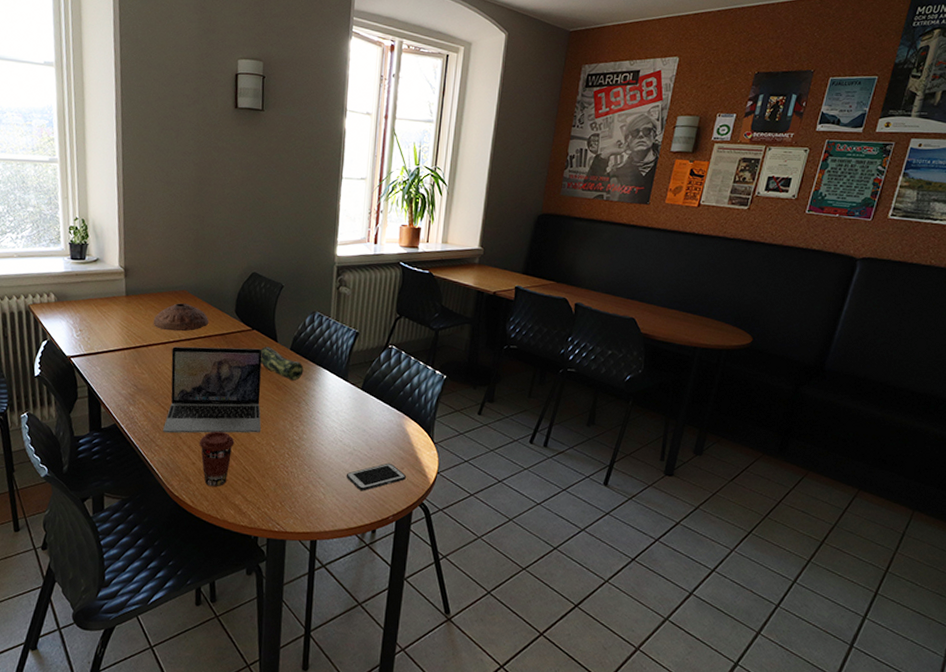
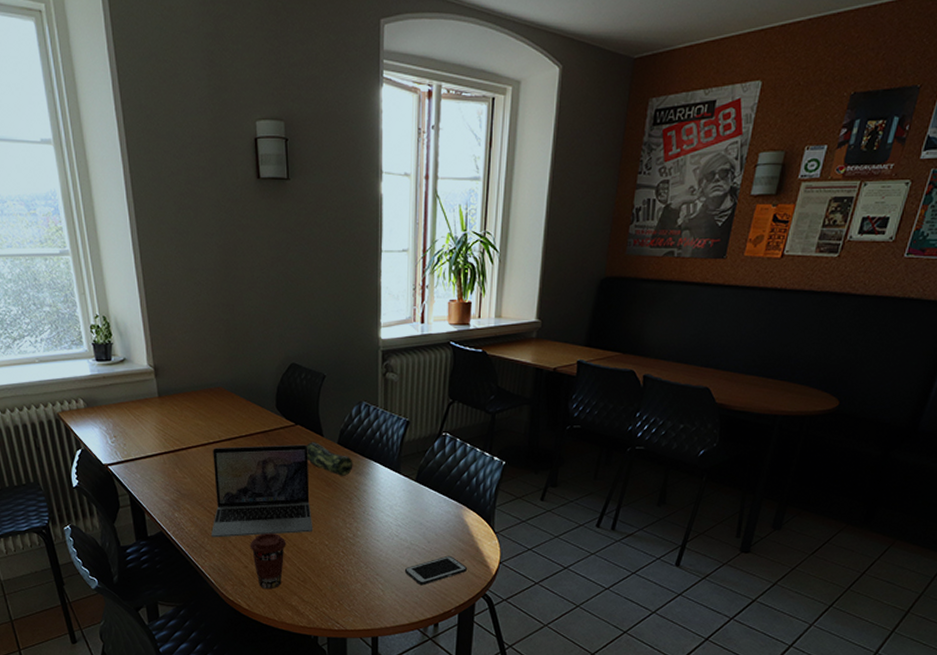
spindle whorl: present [153,303,209,332] -> none [190,401,249,431]

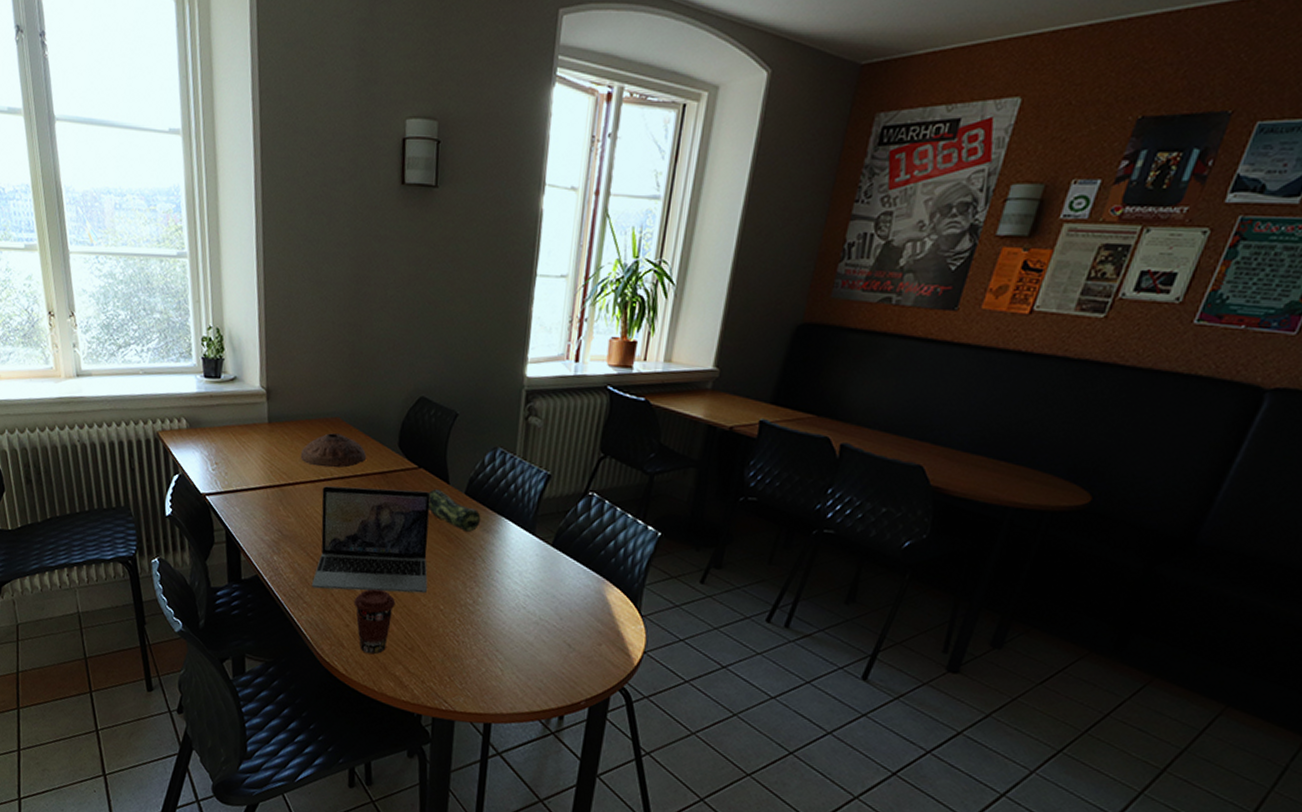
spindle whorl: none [190,401,249,431] -> present [300,433,367,468]
cell phone: present [404,555,467,586] -> none [529,637,604,670]

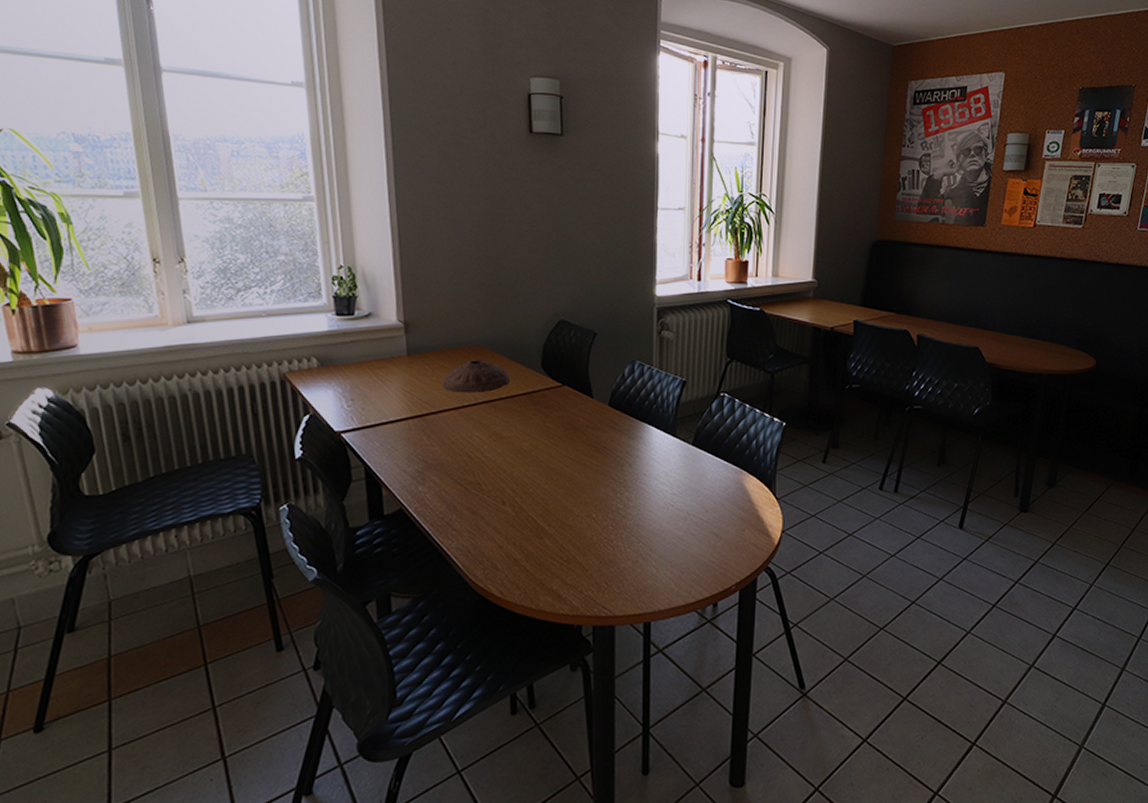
laptop: present [312,486,431,594] -> none [461,407,580,514]
coffee cup: present [353,588,396,655] -> none [505,506,548,573]
pencil case: present [428,489,481,532] -> none [574,404,625,441]

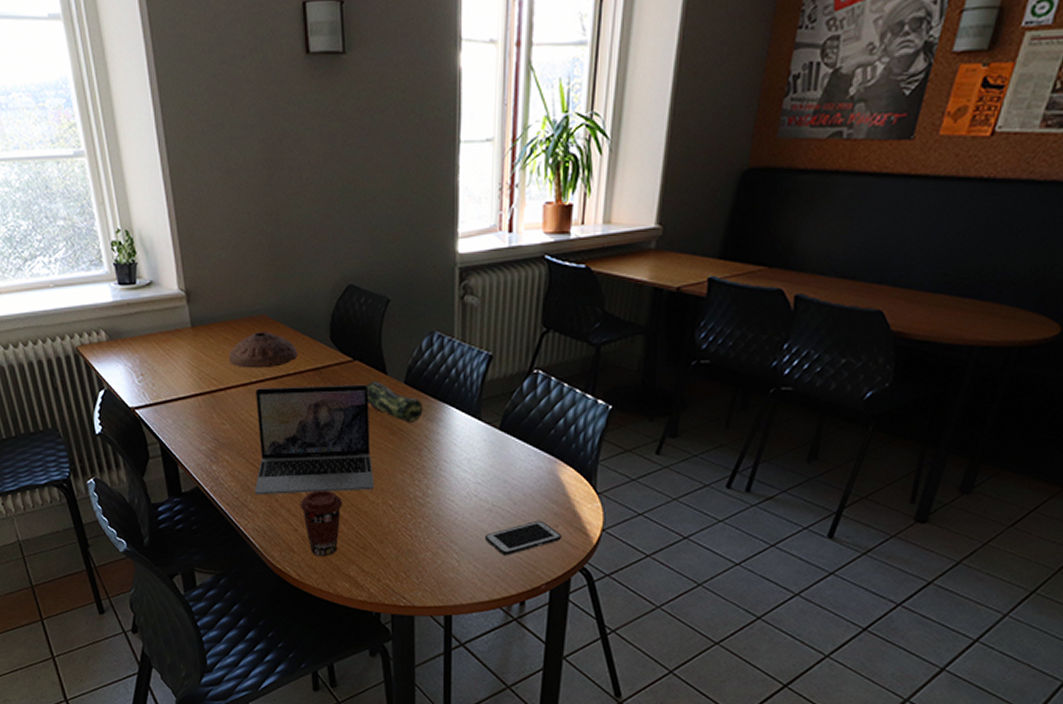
laptop: none [461,407,580,514] -> present [255,384,375,495]
coffee cup: none [505,506,548,573] -> present [300,489,343,557]
pencil case: none [574,404,625,441] -> present [367,381,423,423]
cell phone: none [680,525,748,561] -> present [484,520,561,556]

